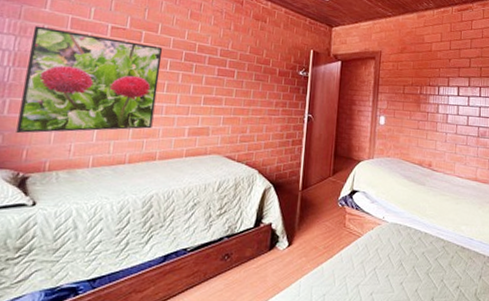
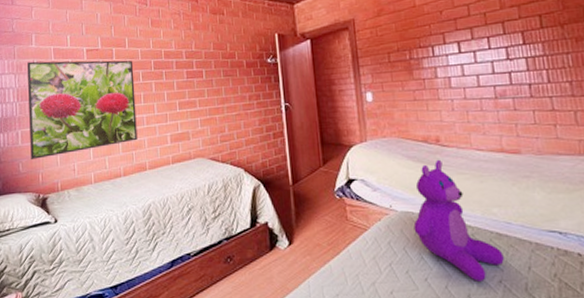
teddy bear: none [399,181,464,287] -> present [413,159,504,281]

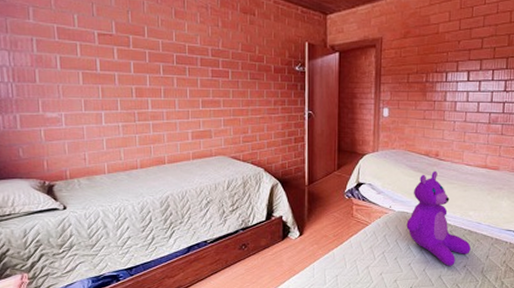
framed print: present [27,60,138,159] -> none [24,39,156,145]

